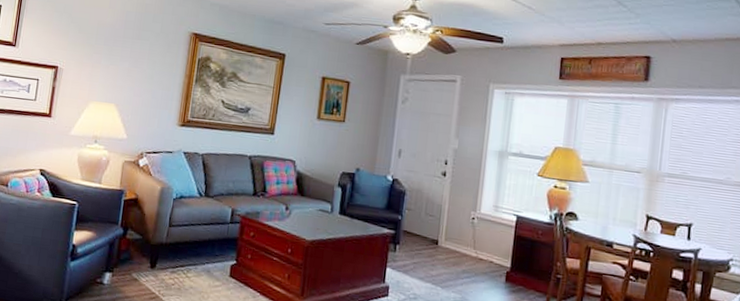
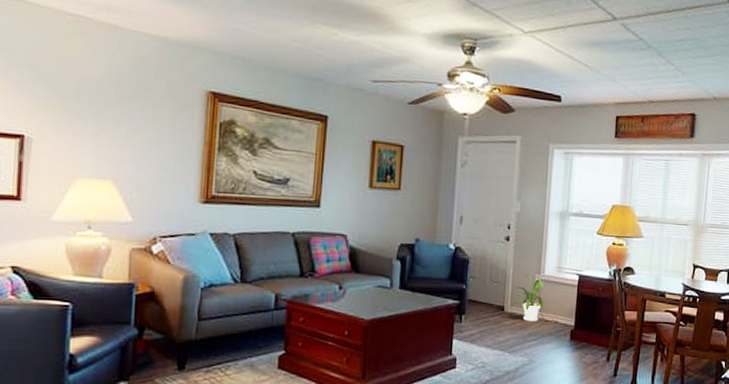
house plant: none [443,209,480,259] -> present [508,273,545,321]

